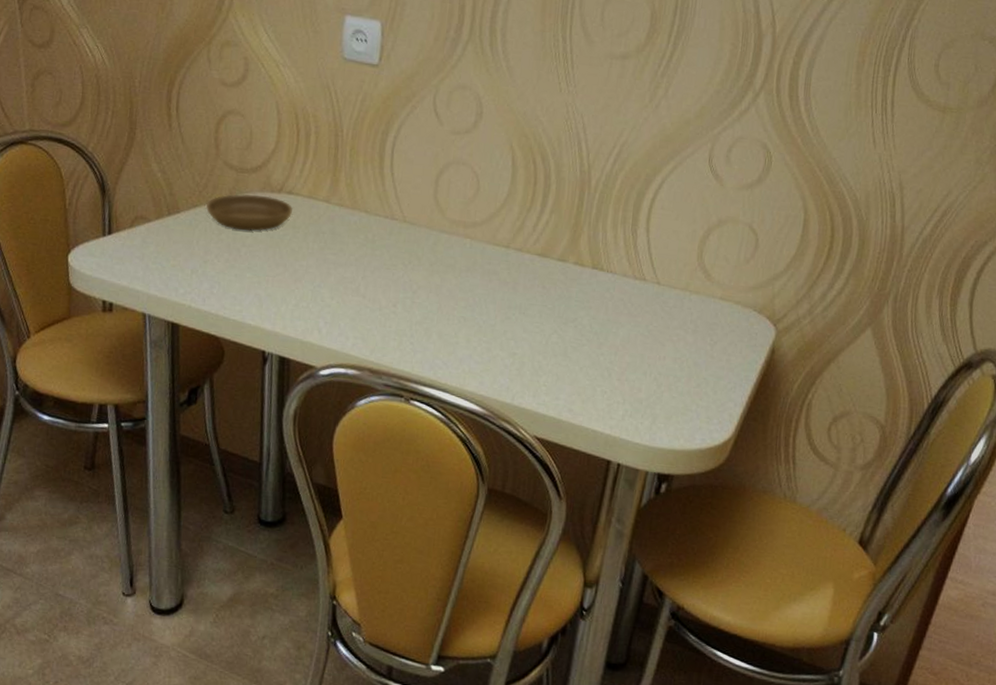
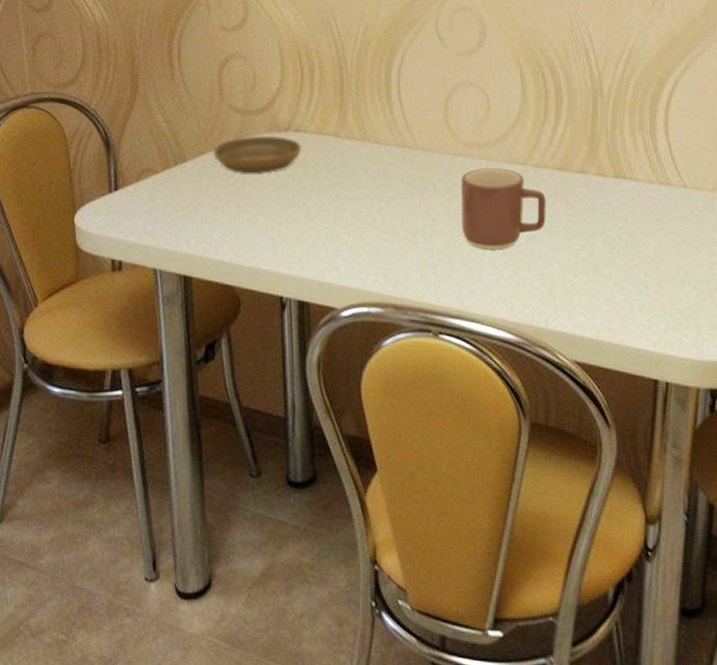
mug: none [441,247,525,326] -> present [460,168,546,249]

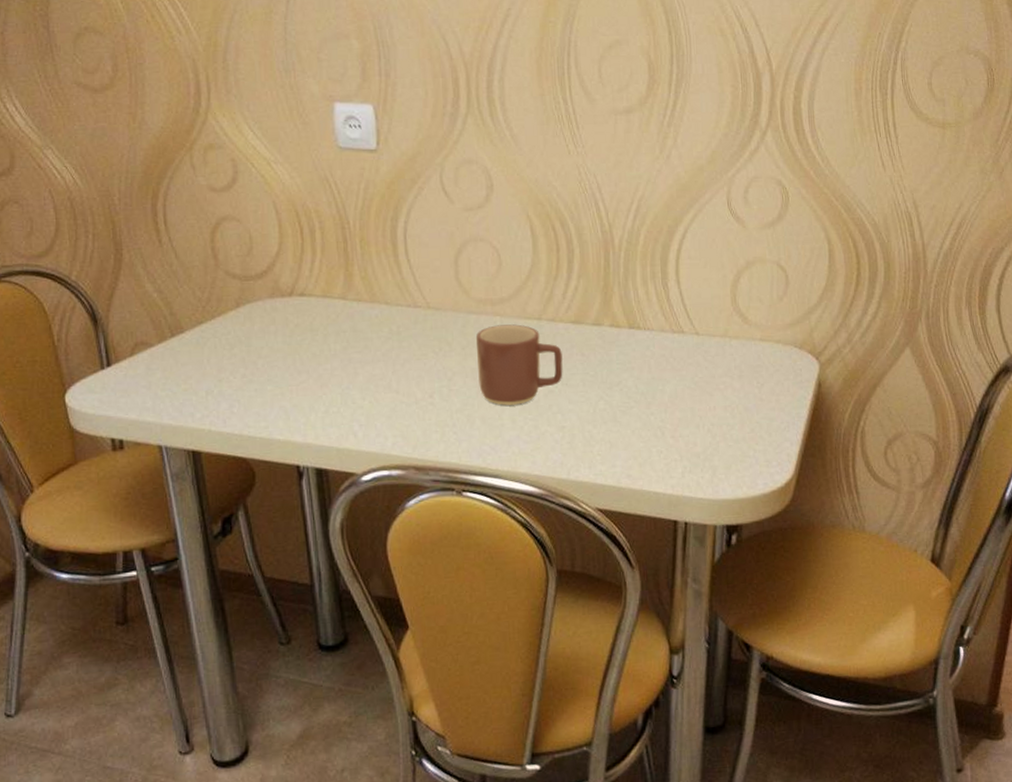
saucer: present [213,136,302,174] -> none [213,301,308,342]

